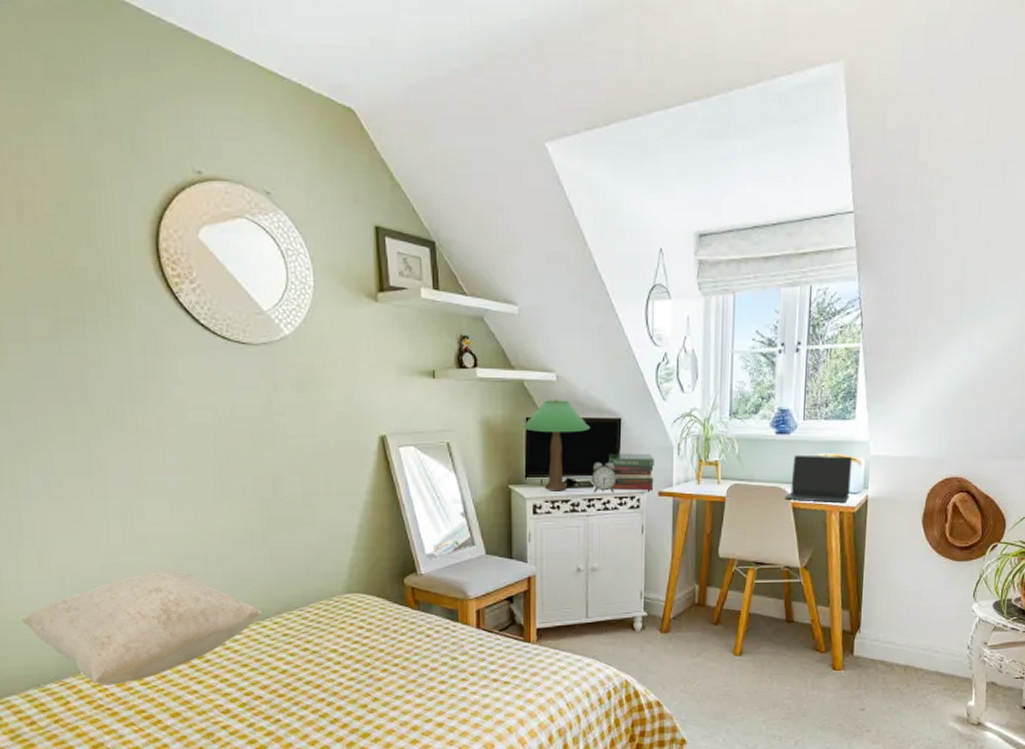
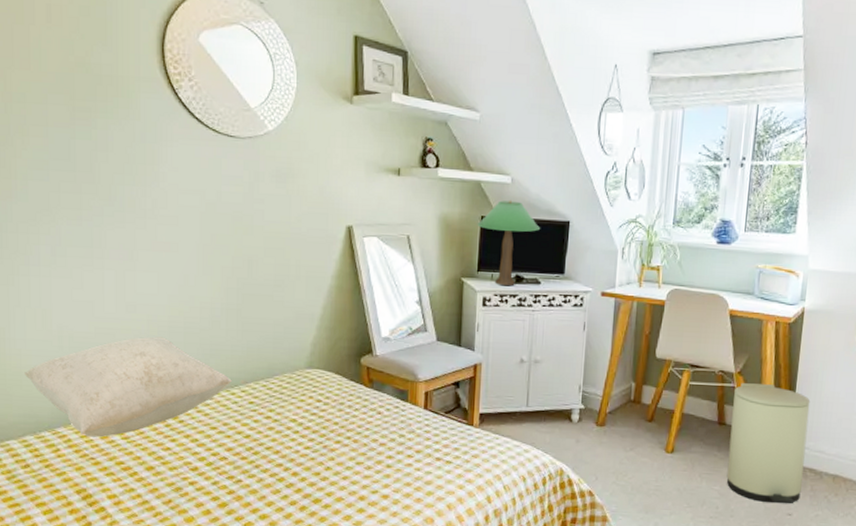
alarm clock: present [591,462,616,493] -> none [538,260,562,290]
books: present [608,453,654,491] -> none [553,253,599,291]
laptop: present [785,454,853,502] -> none [723,264,791,313]
pedal bin: none [797,577,878,699] -> present [726,383,811,504]

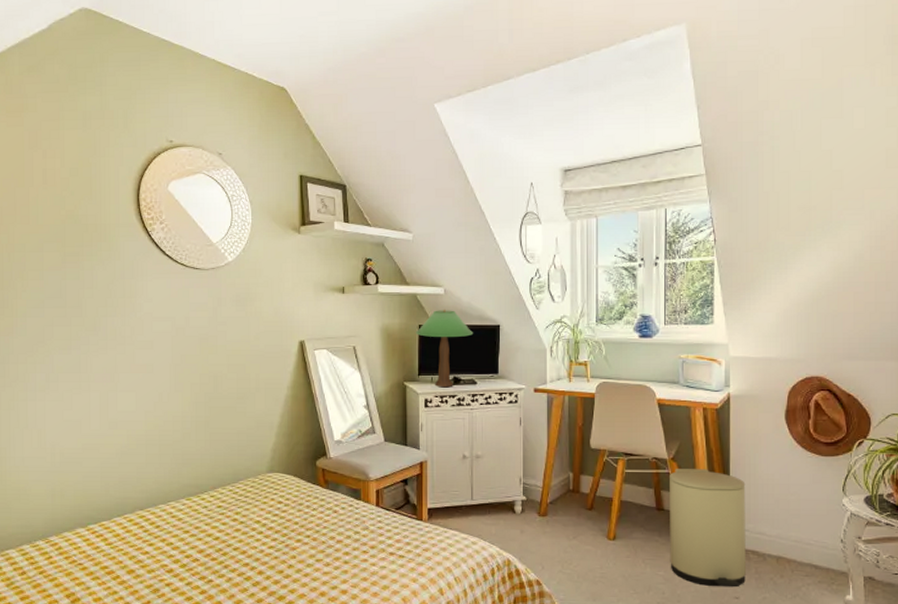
pillow: present [25,336,232,438] -> none [22,449,202,544]

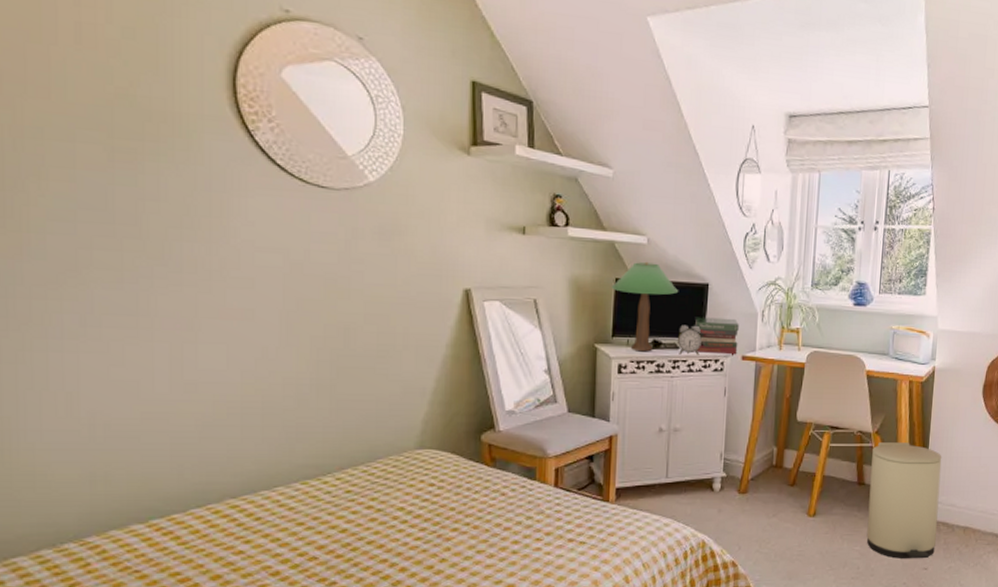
alarm clock: none [474,362,496,389] -> present [677,324,702,355]
books: none [489,355,530,388] -> present [693,317,739,355]

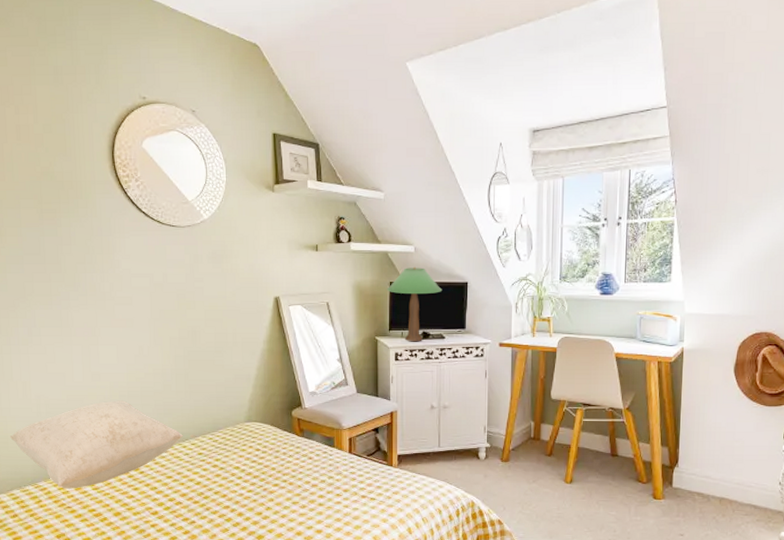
pillow: none [40,420,324,545] -> present [10,400,183,489]
alarm clock: present [677,324,702,355] -> none [442,318,464,343]
books: present [693,317,739,355] -> none [456,311,496,342]
pedal bin: present [866,442,942,559] -> none [622,418,694,526]

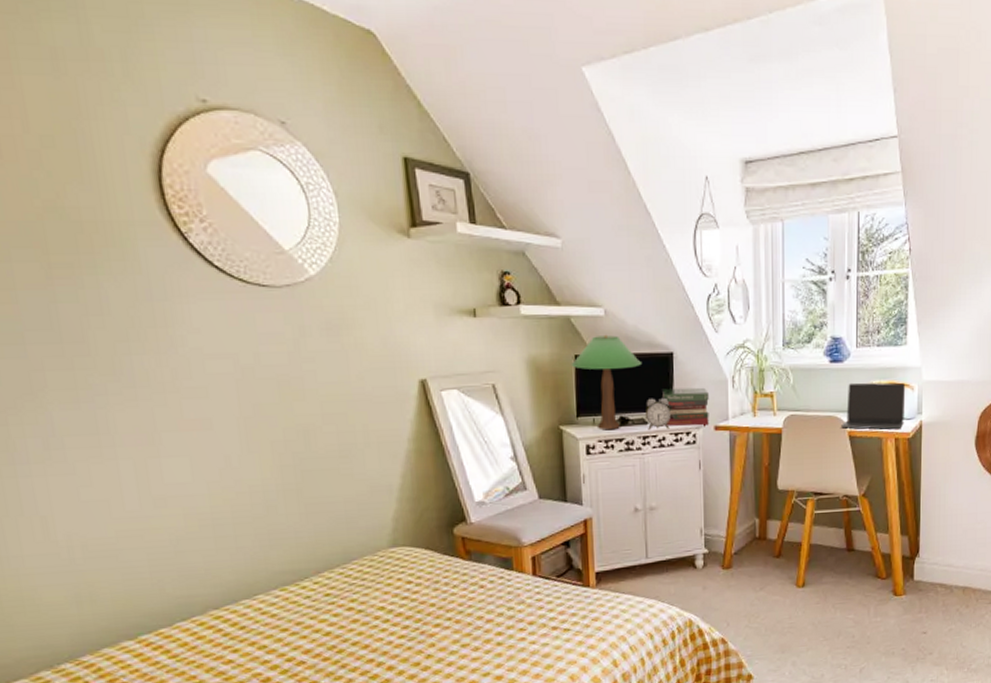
pillow: present [10,400,183,489] -> none [27,532,301,662]
alarm clock: none [442,318,464,343] -> present [645,397,671,430]
books: none [456,311,496,342] -> present [661,387,709,427]
laptop: none [609,312,669,353] -> present [841,382,906,430]

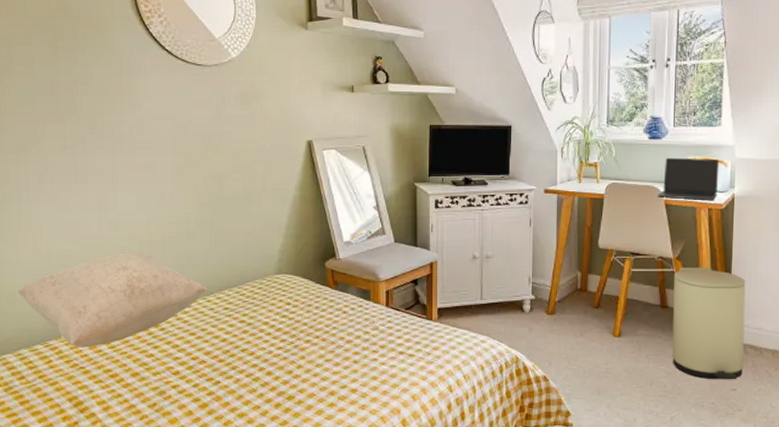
pillow: none [27,532,301,662] -> present [18,252,208,348]
table lamp: present [571,334,643,431] -> none [426,109,485,189]
alarm clock: present [645,397,671,430] -> none [485,163,507,190]
books: present [661,387,709,427] -> none [500,156,540,189]
pedal bin: none [860,503,935,624] -> present [672,268,746,380]

